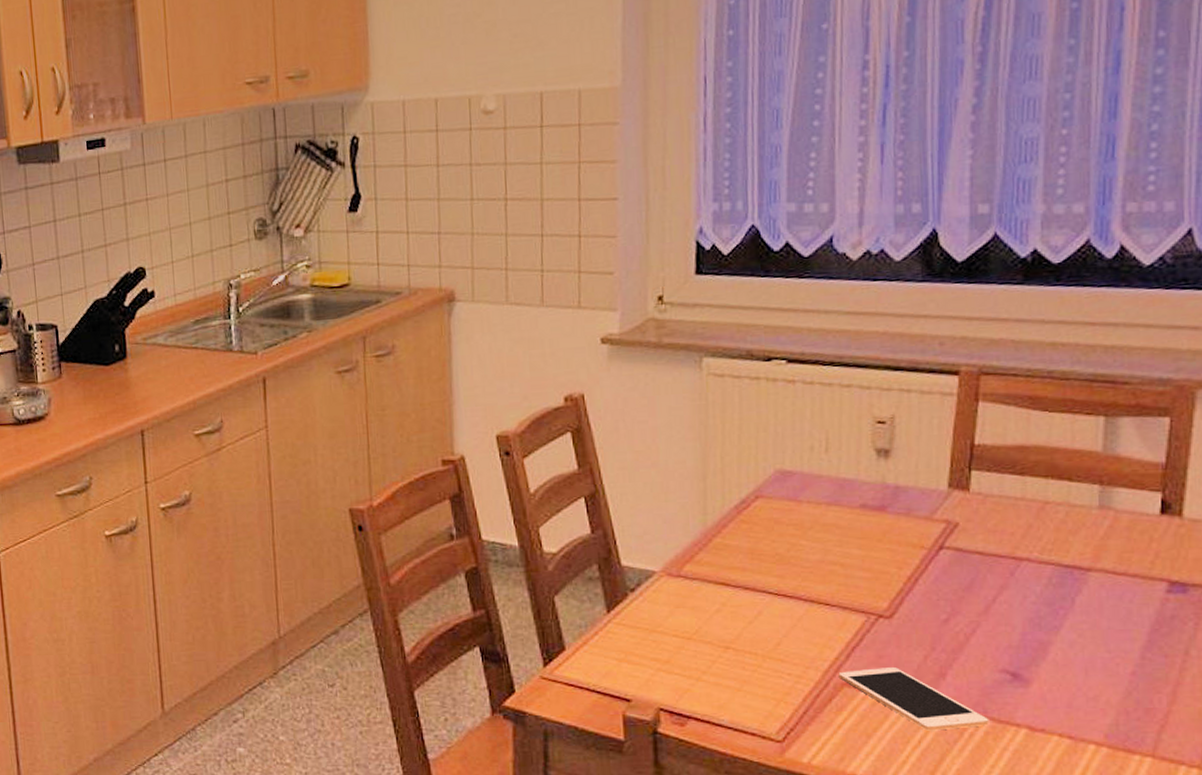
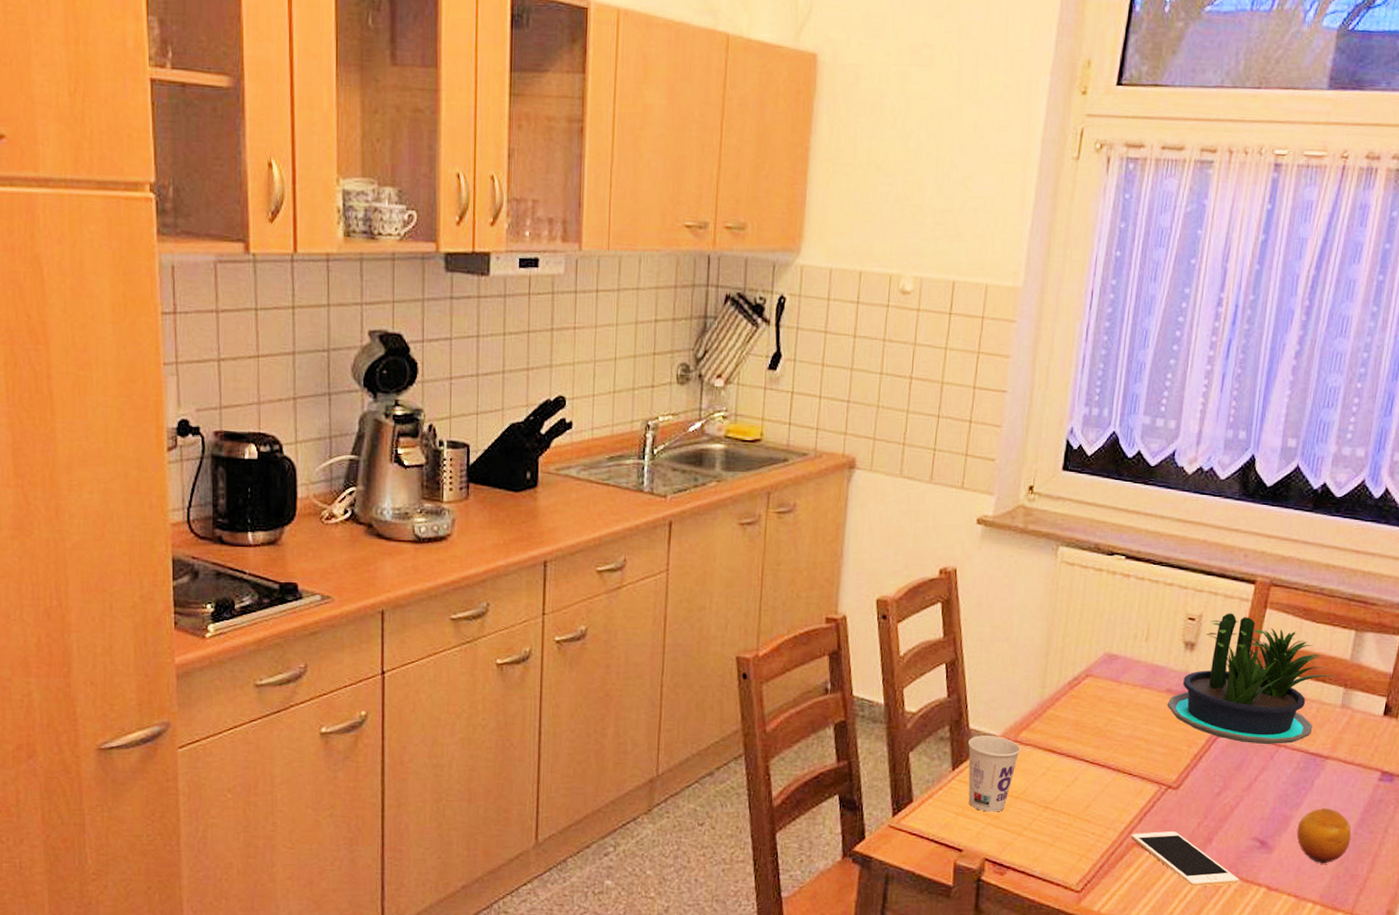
cup: none [621,572,687,656] -> present [967,736,1021,812]
potted plant: none [863,411,1089,560] -> present [1167,613,1338,745]
fruit: none [1060,630,1138,697] -> present [1296,808,1352,864]

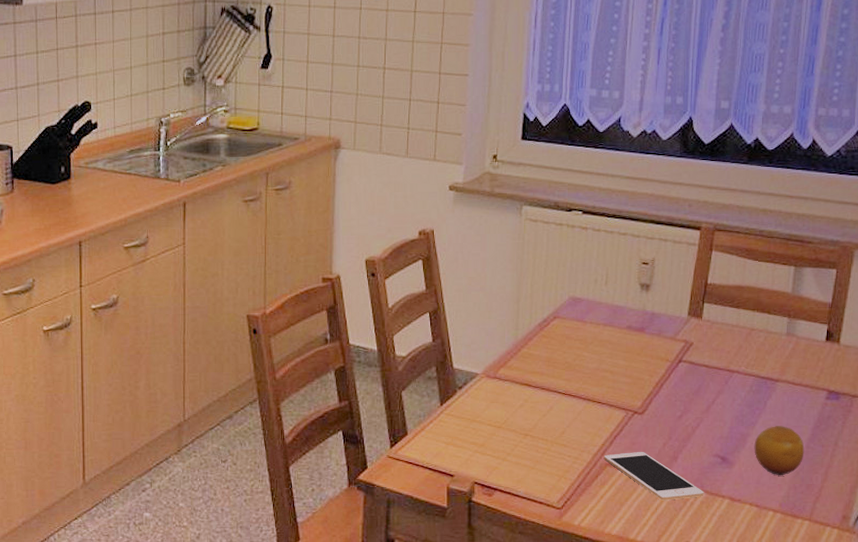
cup: present [967,736,1021,812] -> none [452,374,501,441]
potted plant: present [1167,613,1338,745] -> none [628,256,782,372]

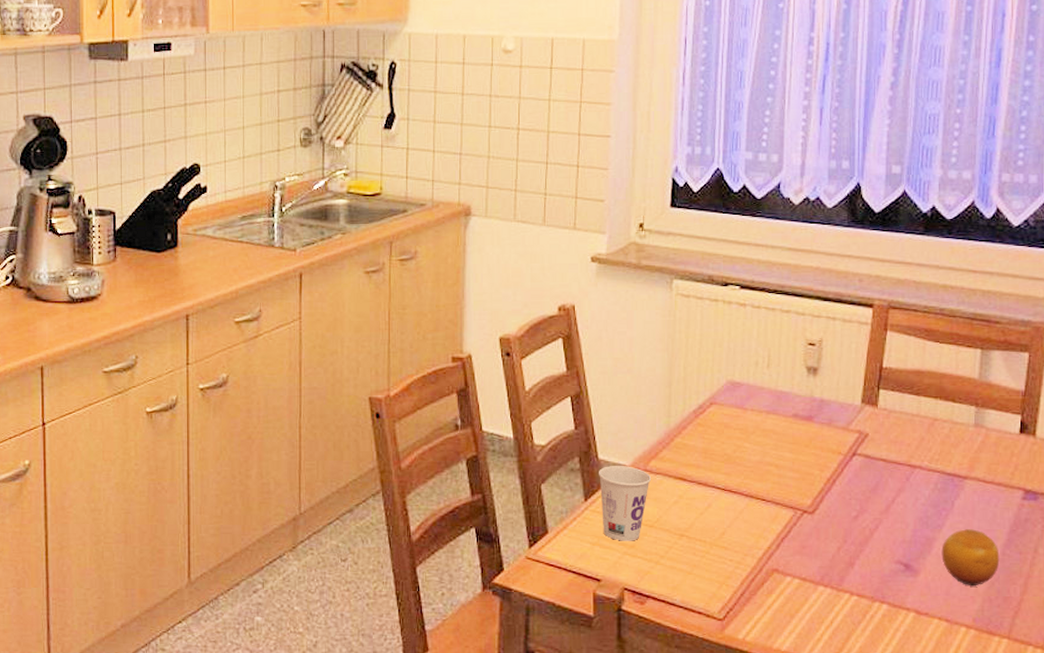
cup: none [452,374,501,441] -> present [598,466,652,541]
cell phone: present [603,452,704,501] -> none [770,557,886,613]

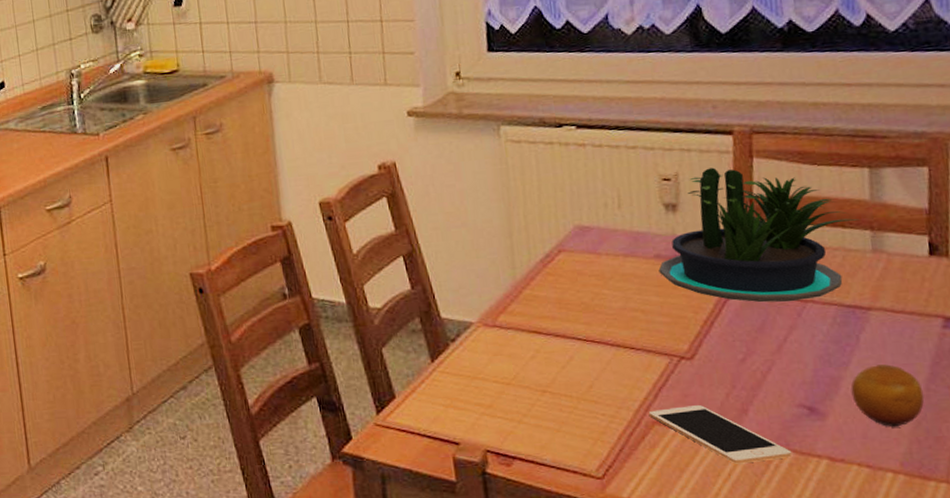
cup: present [598,466,652,541] -> none [442,323,503,402]
cell phone: none [770,557,886,613] -> present [648,405,792,464]
potted plant: none [795,337,968,467] -> present [658,167,860,303]

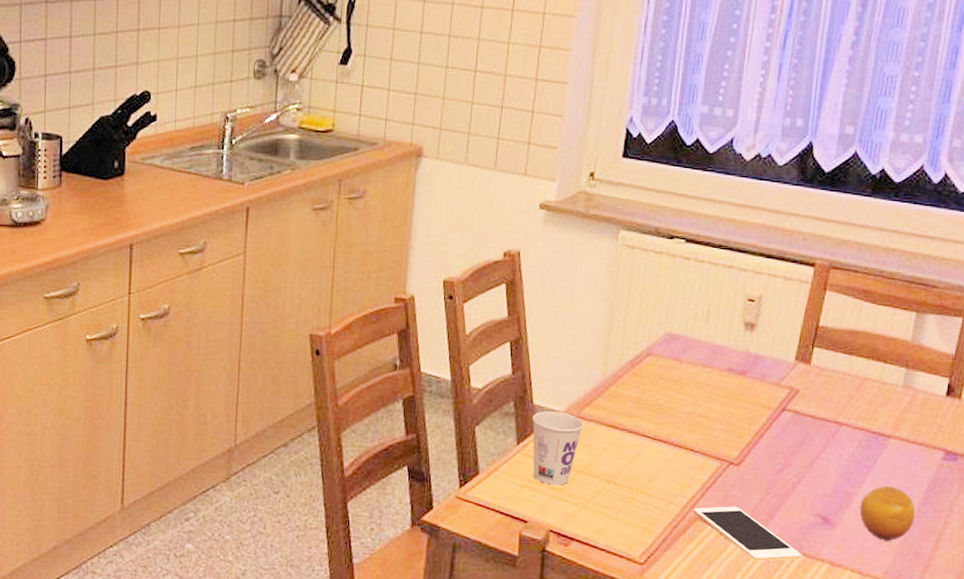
cup: none [442,323,503,402] -> present [532,411,584,485]
potted plant: present [658,167,860,303] -> none [728,294,900,424]

